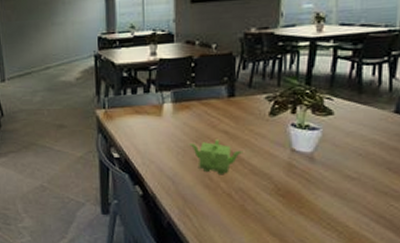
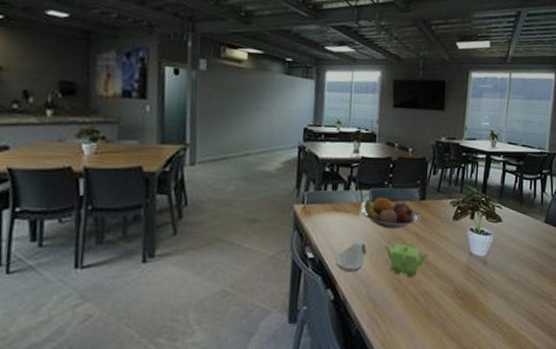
spoon rest: none [141,141,173,171] -> present [335,242,368,273]
fruit bowl: none [162,97,229,128] -> present [360,197,420,229]

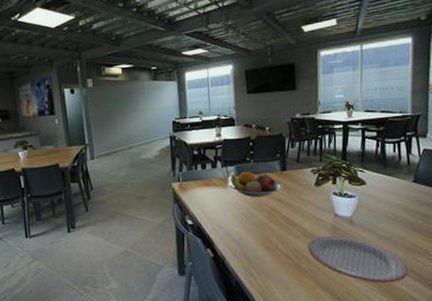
spoon rest: present [335,242,368,273] -> none [211,209,238,235]
teapot: present [383,241,430,278] -> none [251,206,296,238]
plate: none [439,277,533,331] -> present [308,236,409,283]

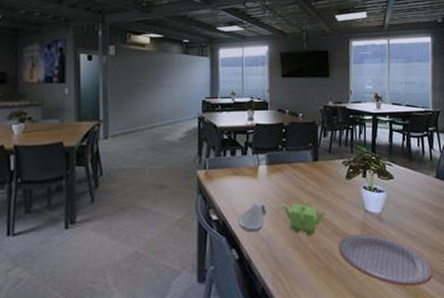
spoon rest: none [211,209,238,235] -> present [238,203,267,233]
fruit bowl: present [227,171,283,198] -> none [257,160,314,190]
teapot: none [251,206,296,238] -> present [282,200,327,236]

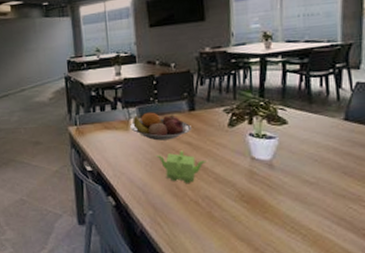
spoon rest: present [238,203,267,233] -> none [112,154,142,182]
fruit bowl: none [257,160,314,190] -> present [129,112,191,141]
plate: present [338,234,434,287] -> none [221,181,339,233]

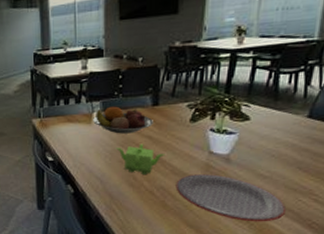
plate: none [221,181,339,233] -> present [175,174,287,222]

